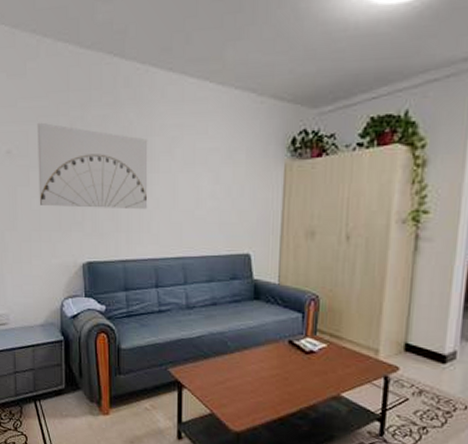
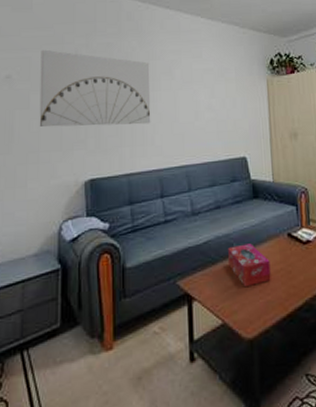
tissue box: none [221,344,265,386] -> present [228,243,271,288]

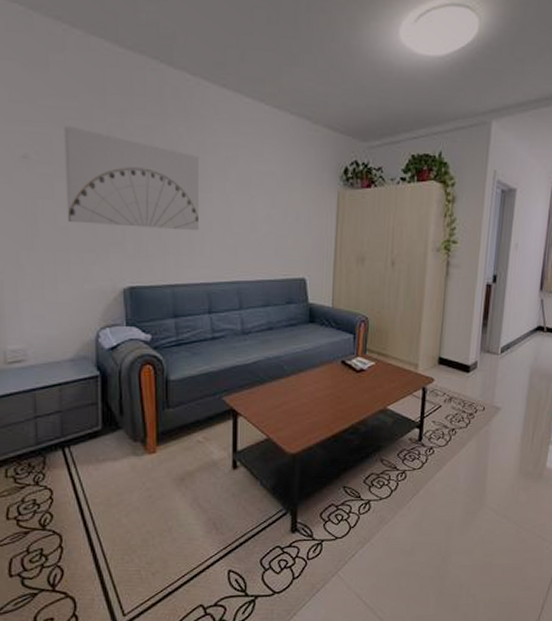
tissue box: present [228,243,271,288] -> none [278,367,320,408]

